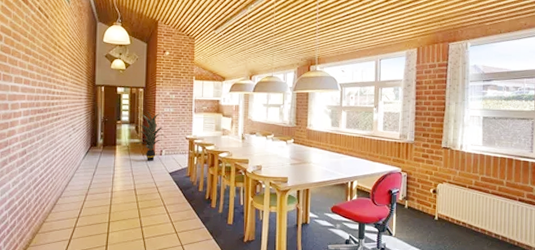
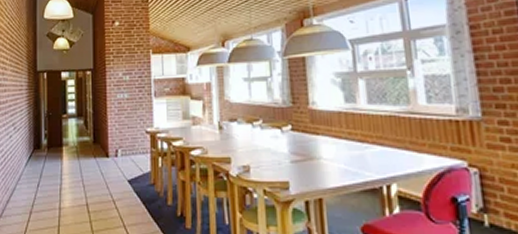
indoor plant: present [134,112,166,162] -> none [83,100,121,166]

